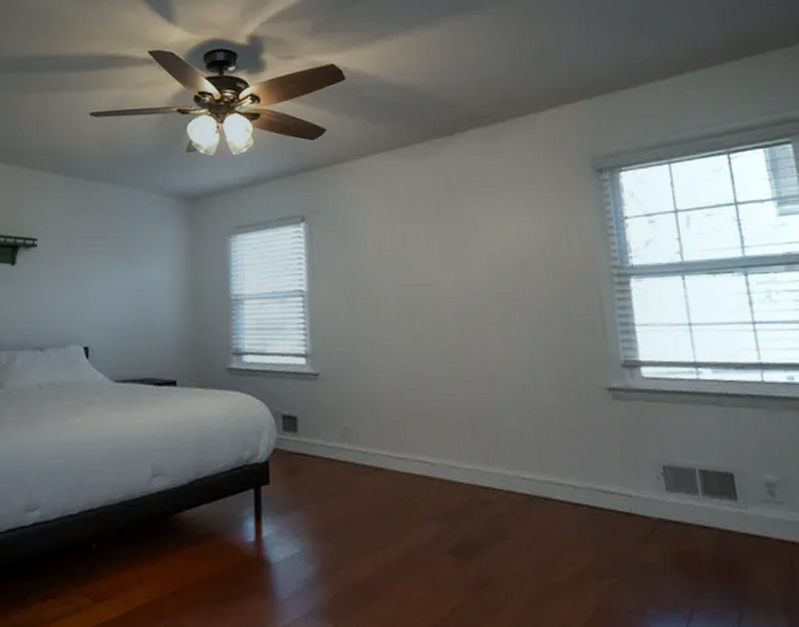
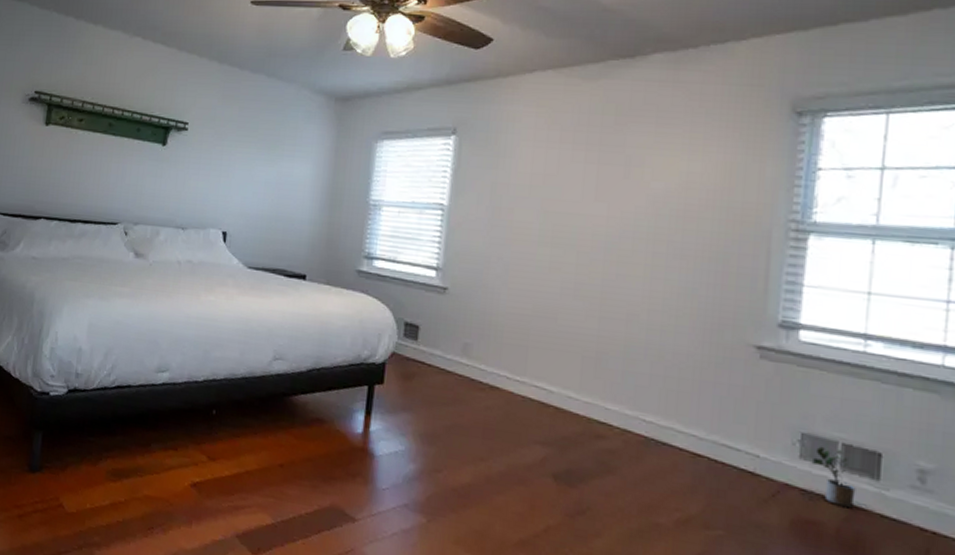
potted plant: none [676,476,722,533] -> present [811,446,856,509]

